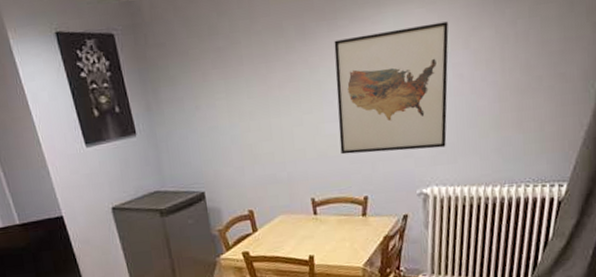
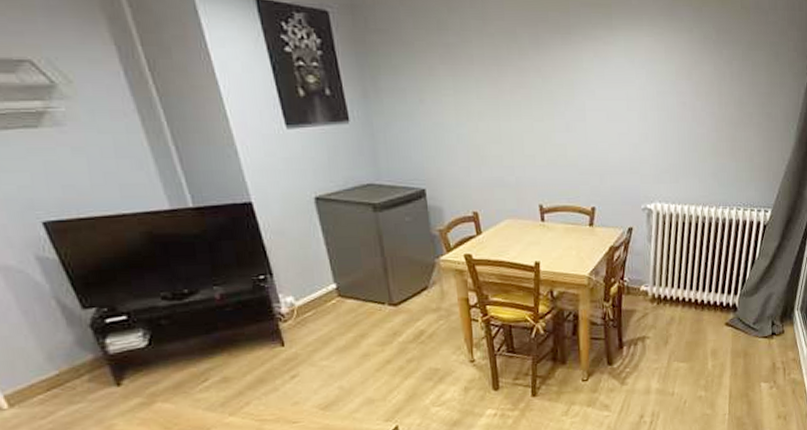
wall art: present [334,21,449,155] -> none [567,52,674,167]

